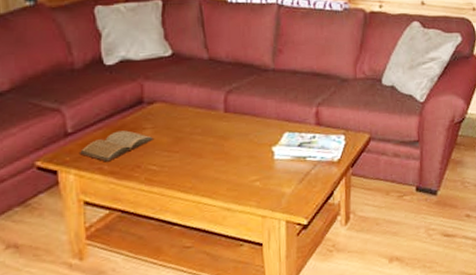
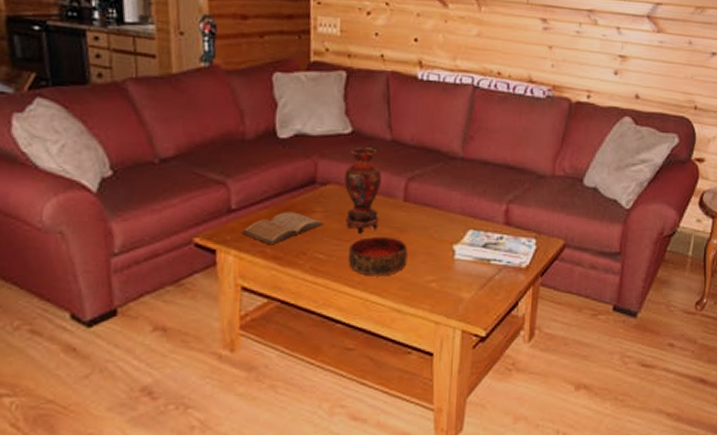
vase: none [169,67,204,145] -> present [344,147,381,234]
bowl: none [179,145,232,181] -> present [348,237,408,276]

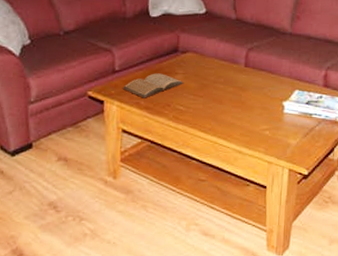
vase: present [344,147,381,234] -> none [200,24,228,91]
bowl: present [348,237,408,276] -> none [202,94,247,125]

